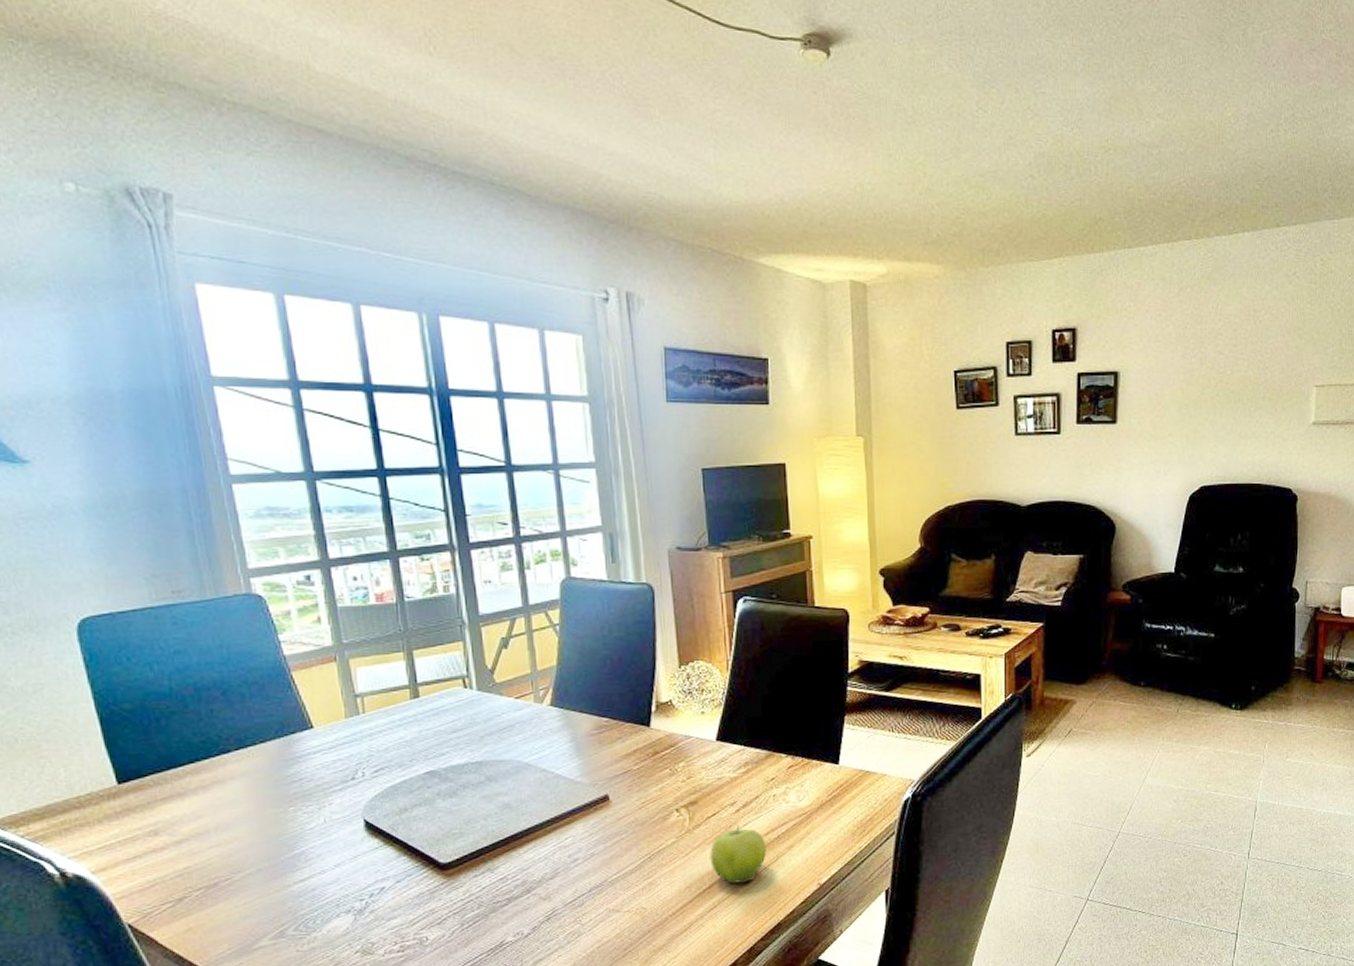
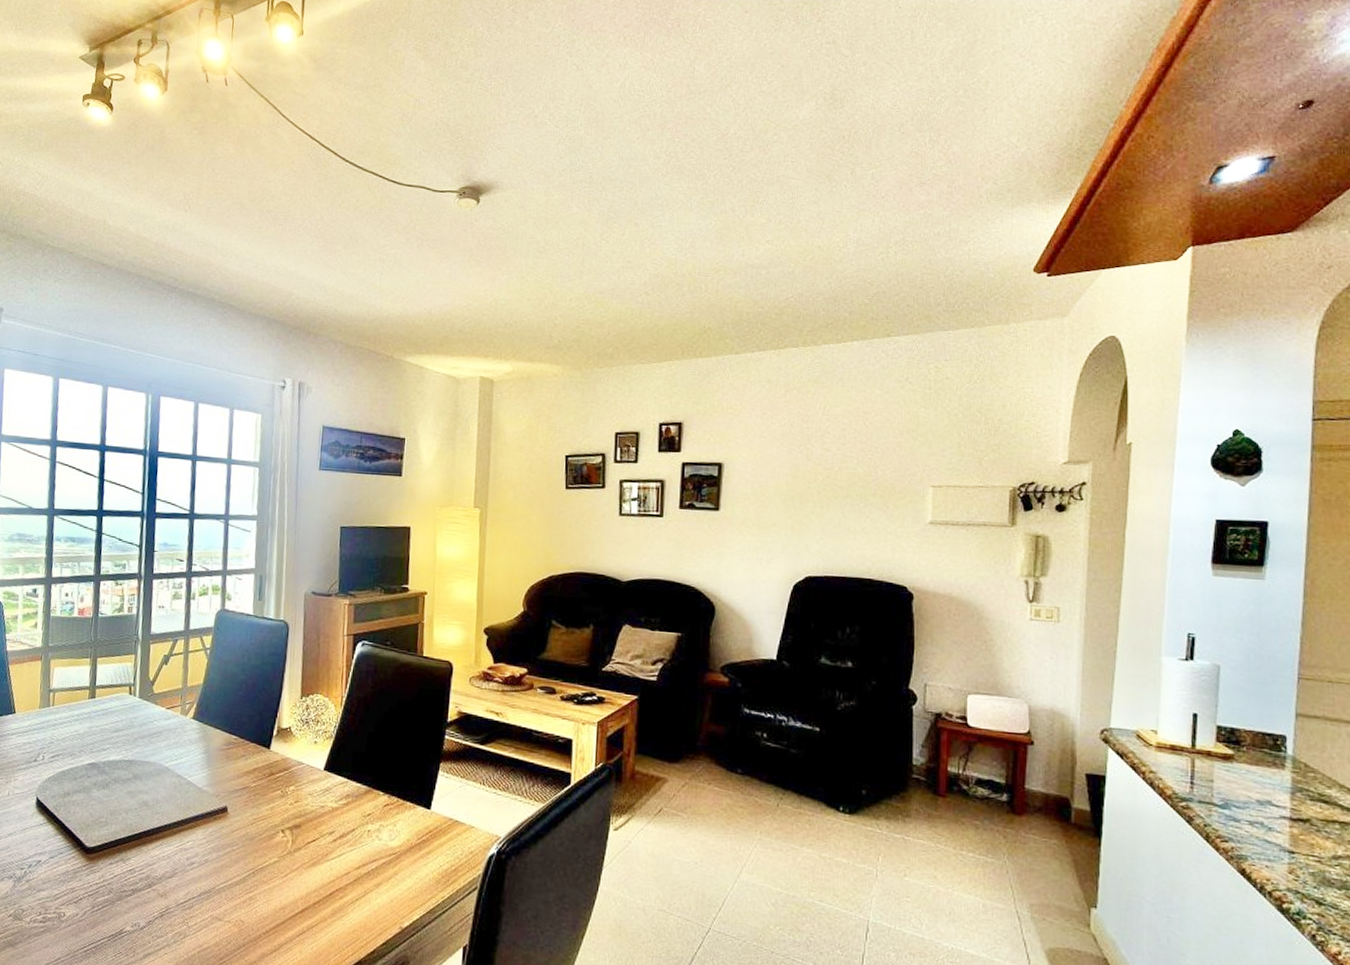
fruit: present [710,825,766,885] -> none [305,854,357,914]

